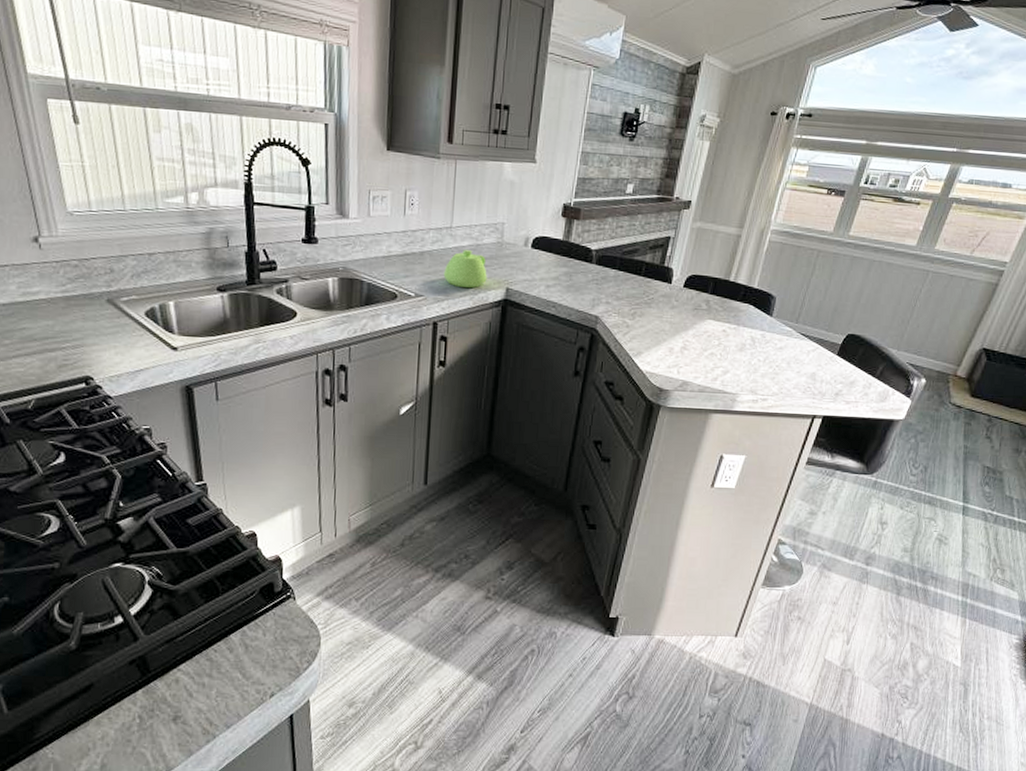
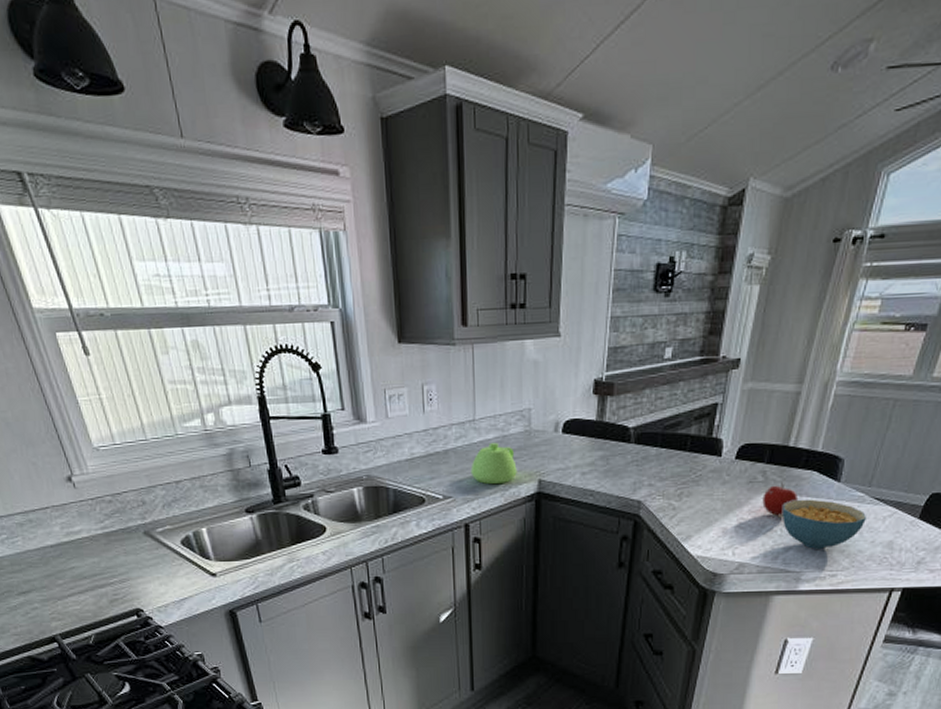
fruit: none [705,311,737,342] -> present [762,482,799,516]
cereal bowl: none [722,328,794,375] -> present [782,499,867,549]

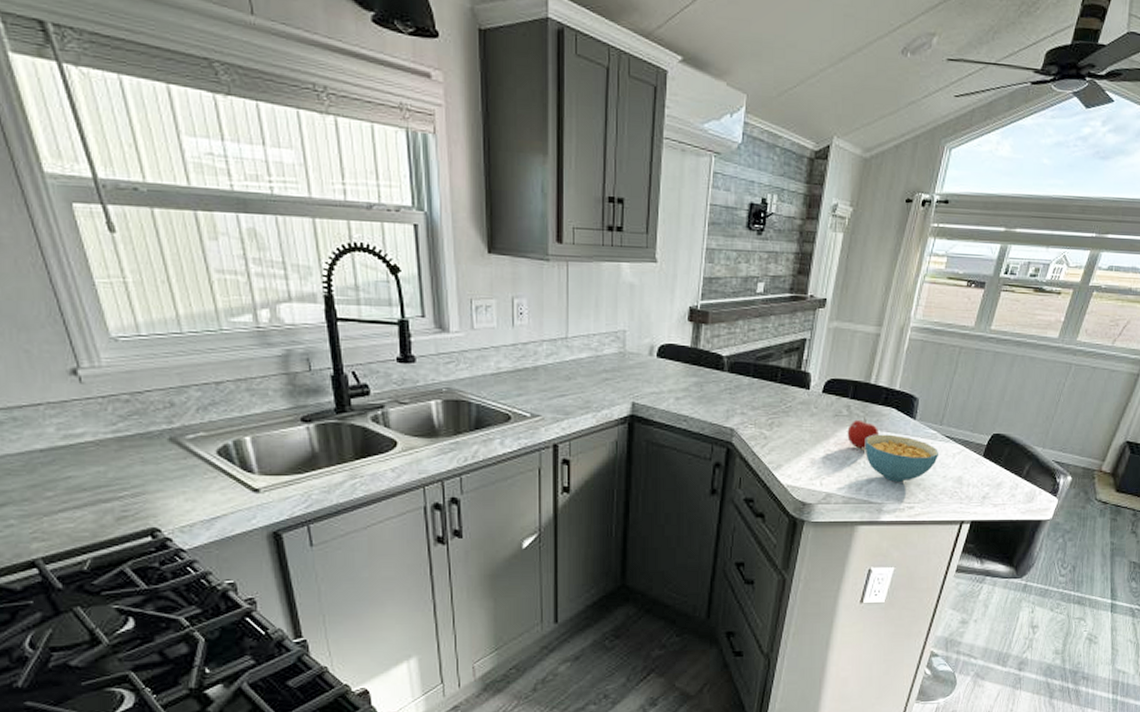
teapot: present [470,442,517,485] -> none [561,361,610,405]

